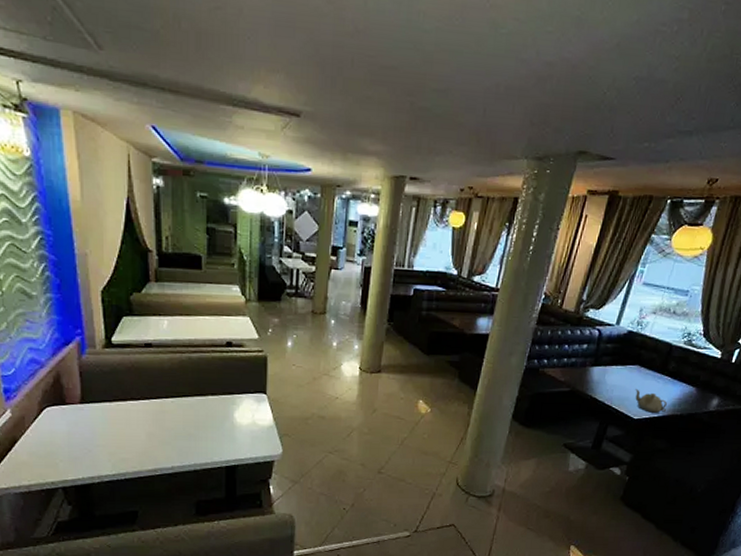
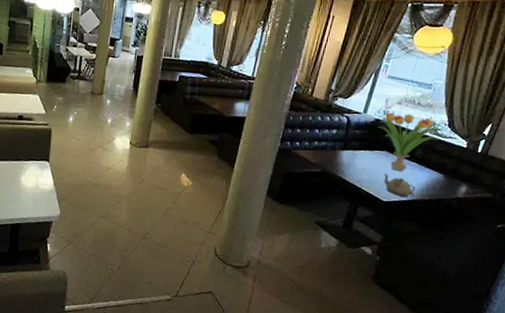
flower arrangement: none [630,323,697,387] -> present [378,112,443,172]

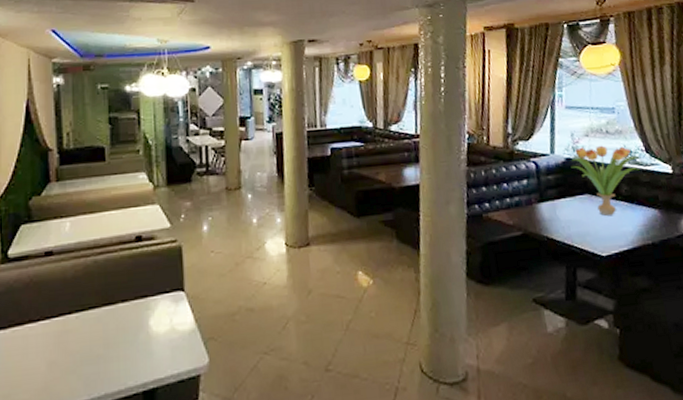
teapot: present [383,173,415,197] -> none [593,221,635,246]

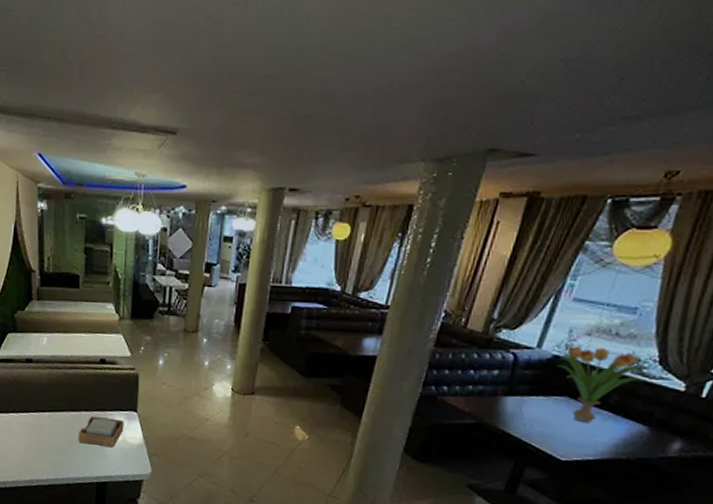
napkin holder: none [116,303,171,345] -> present [78,416,124,448]

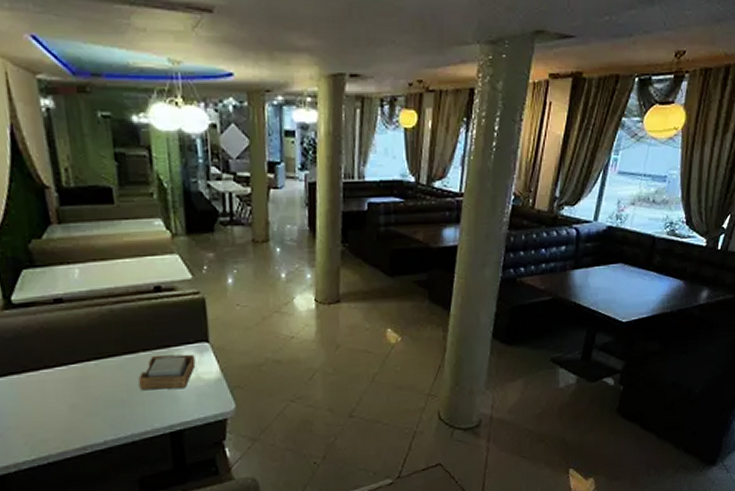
flower arrangement: present [556,346,650,424] -> none [611,215,680,286]

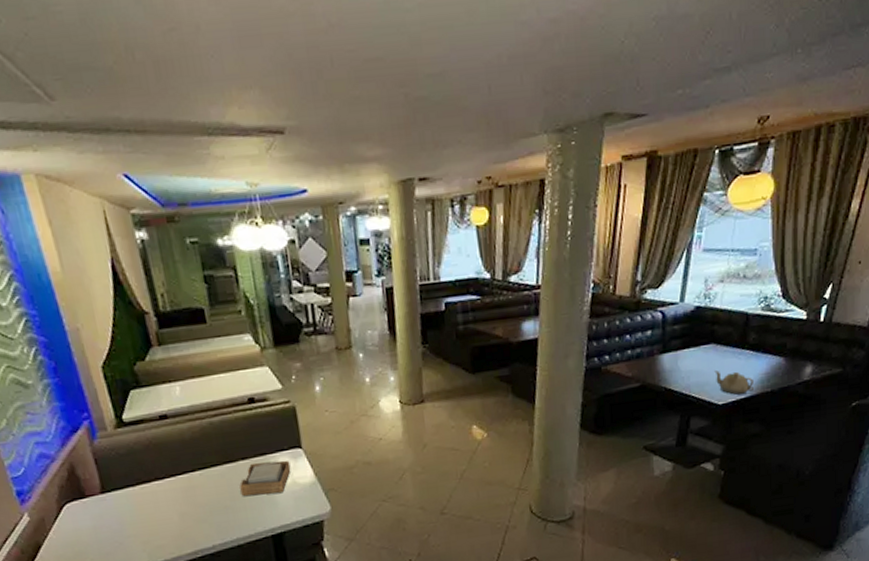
teapot: none [621,289,655,314] -> present [714,370,753,395]

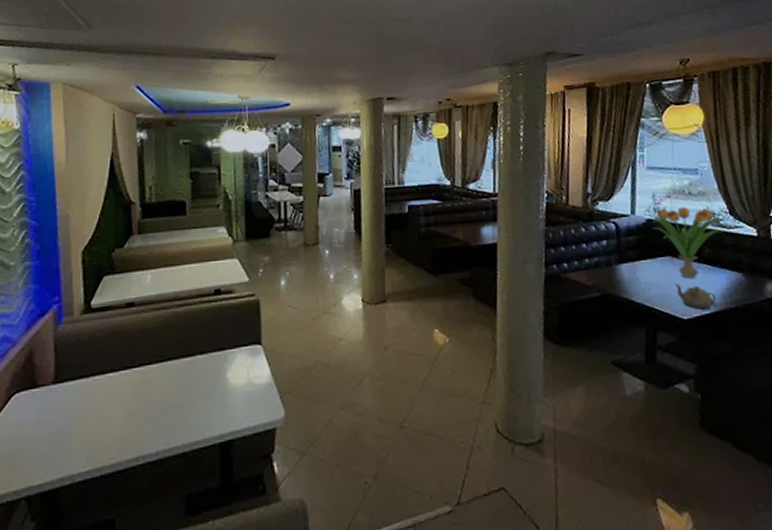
napkin holder: present [239,460,291,497] -> none [194,357,248,396]
flower arrangement: none [699,291,776,366] -> present [652,206,725,279]

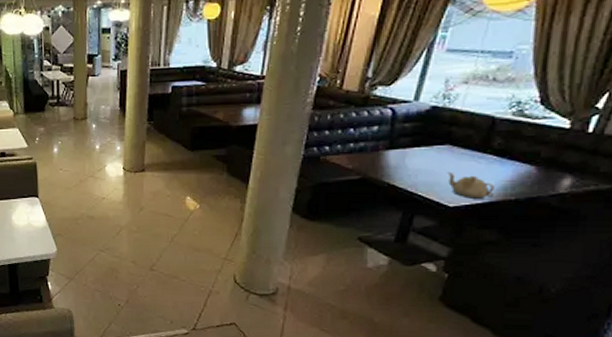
flower arrangement: present [652,206,725,279] -> none [435,94,532,169]

